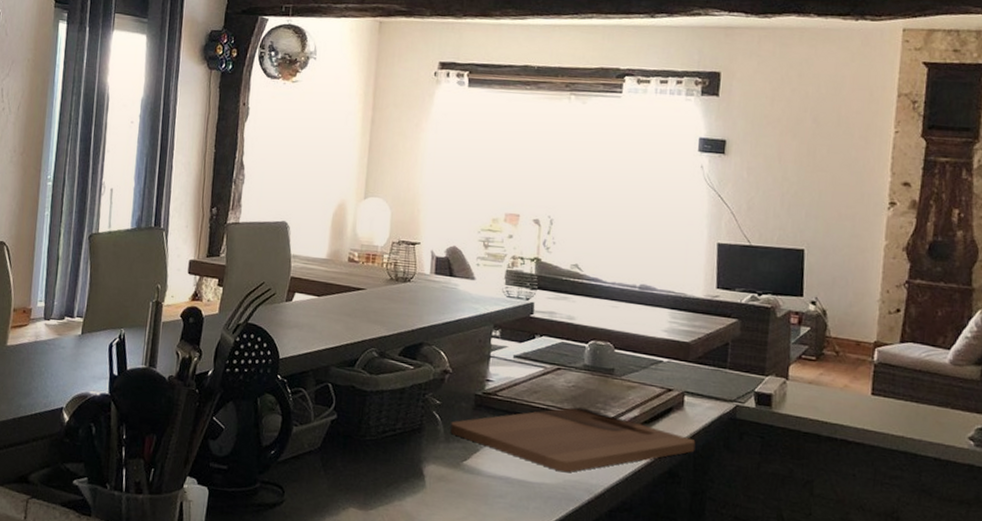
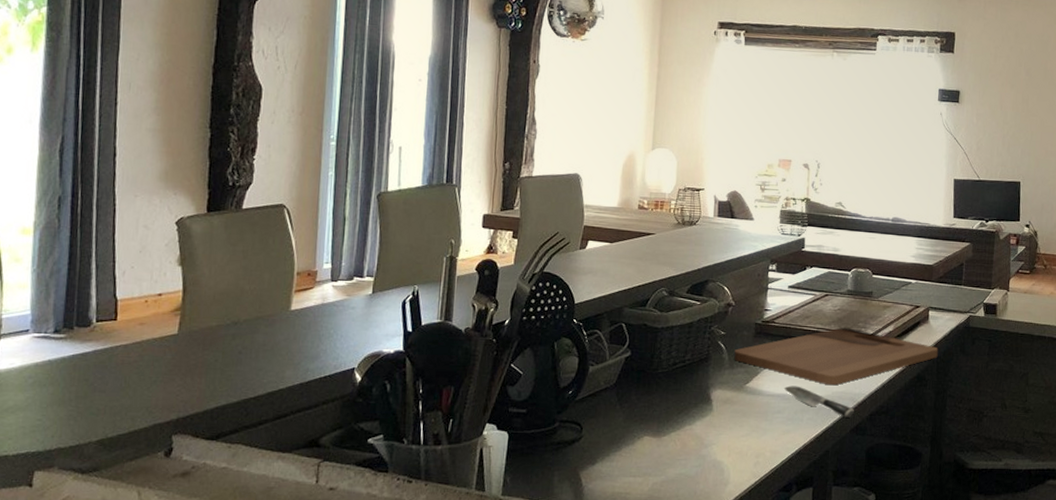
kitchen knife: none [506,467,590,511] -> present [783,385,854,418]

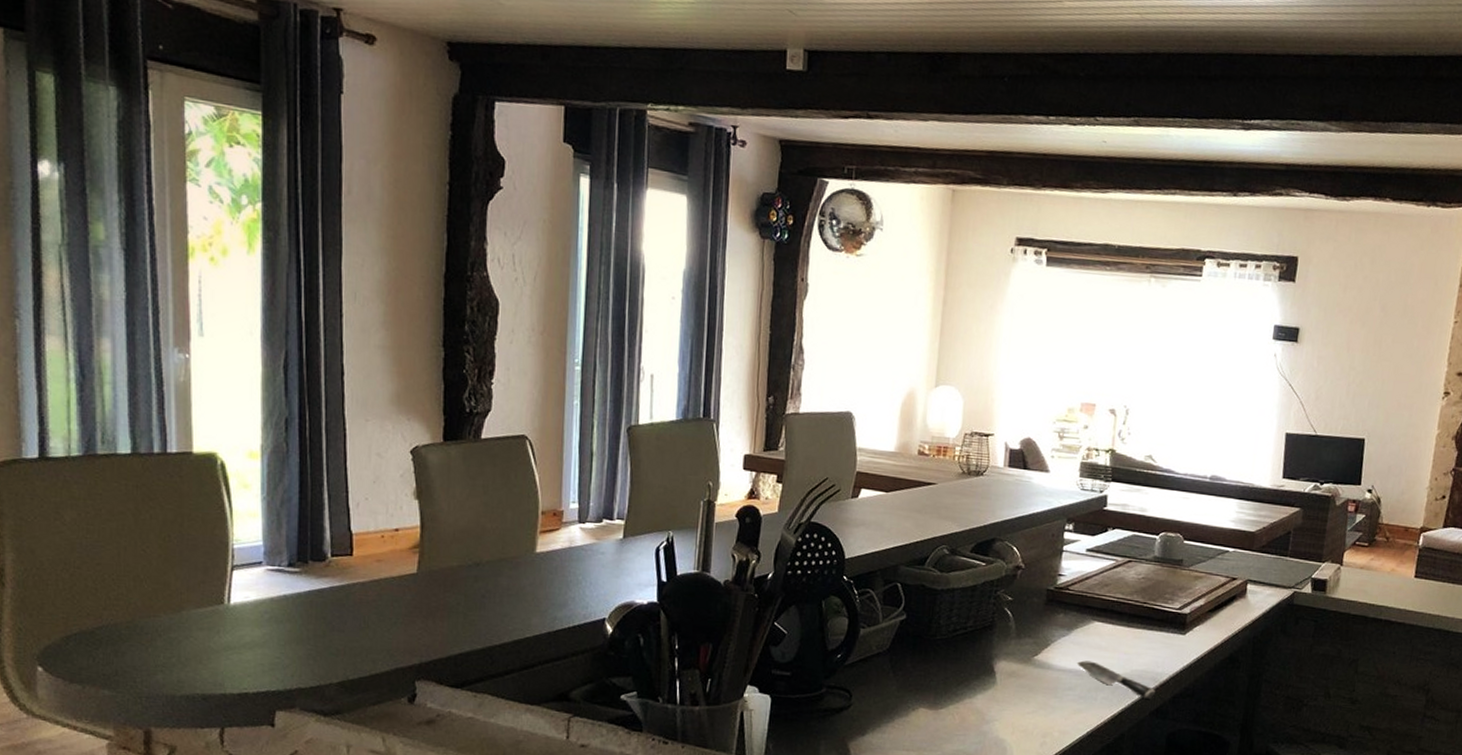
cutting board: present [734,327,938,386] -> none [1022,598,1256,663]

